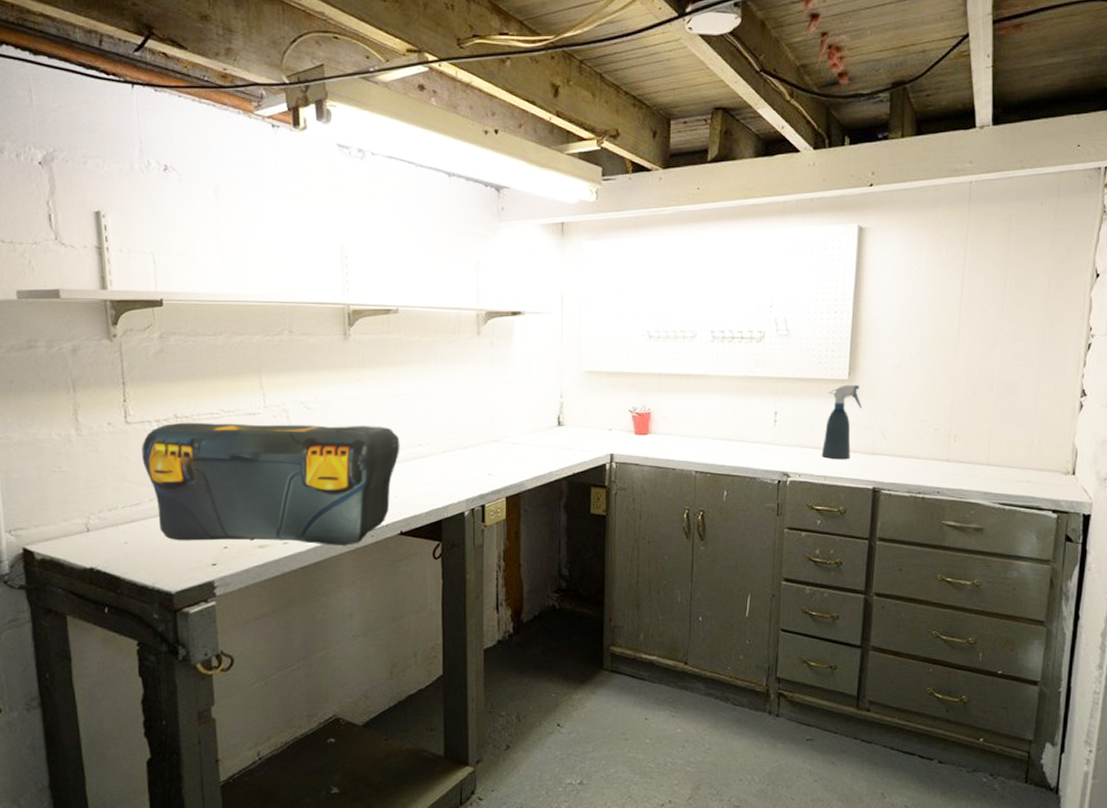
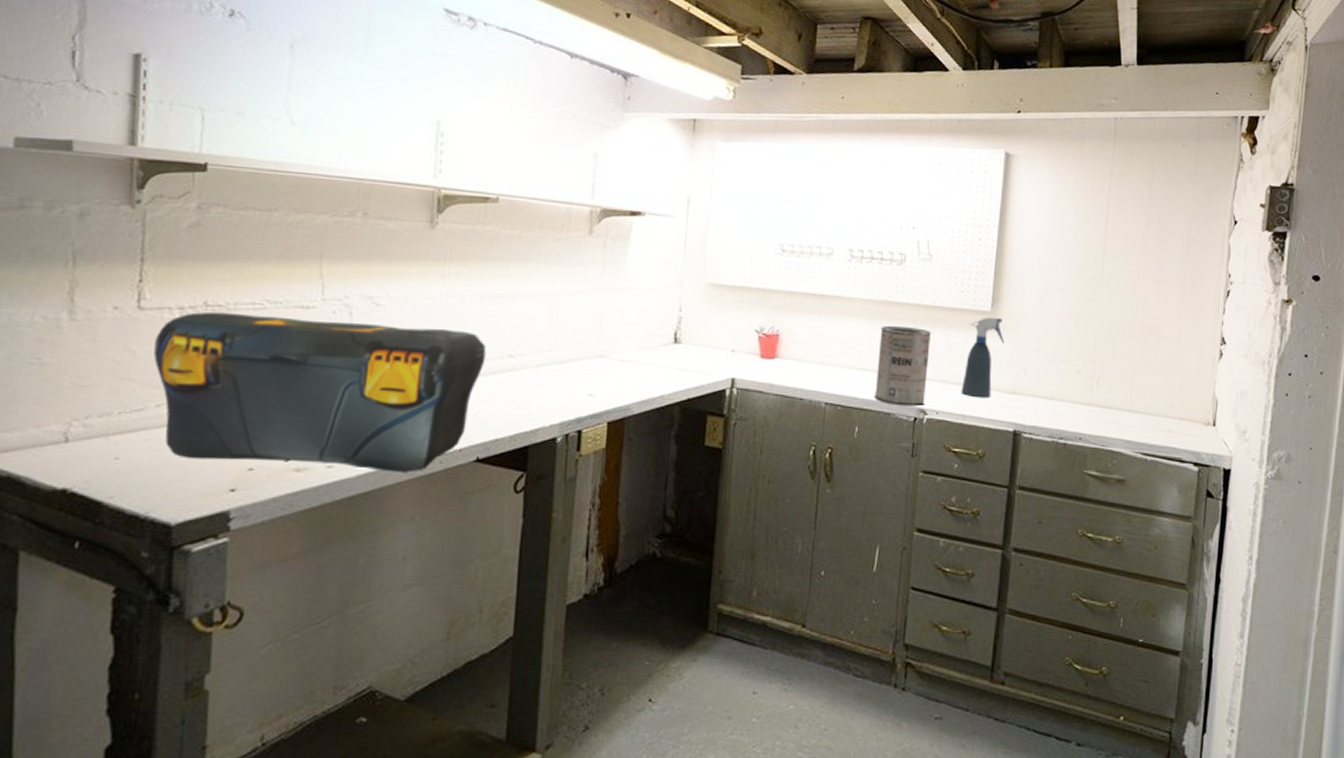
paint can: none [740,398,792,471] -> present [874,325,932,407]

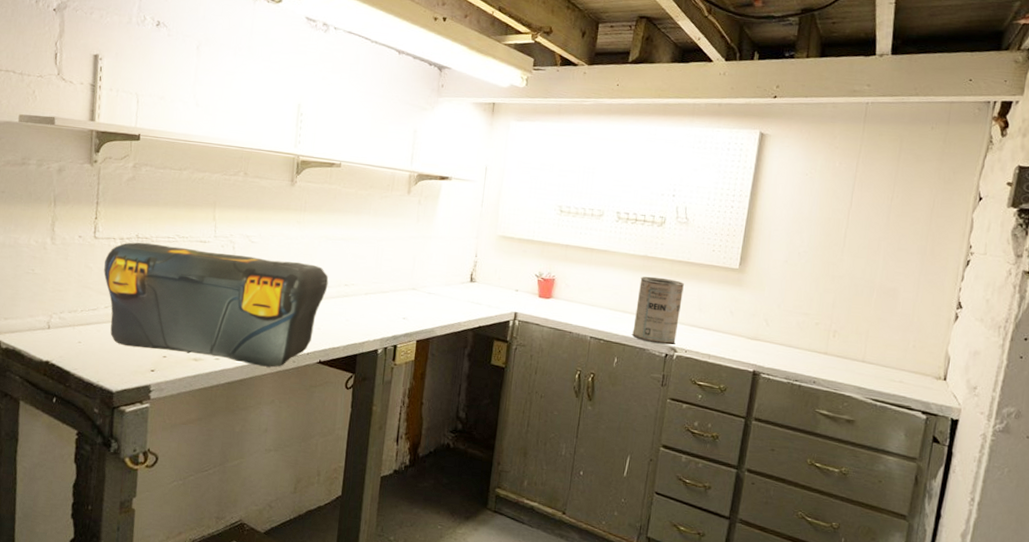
spray bottle: present [961,317,1005,398] -> none [707,273,750,342]

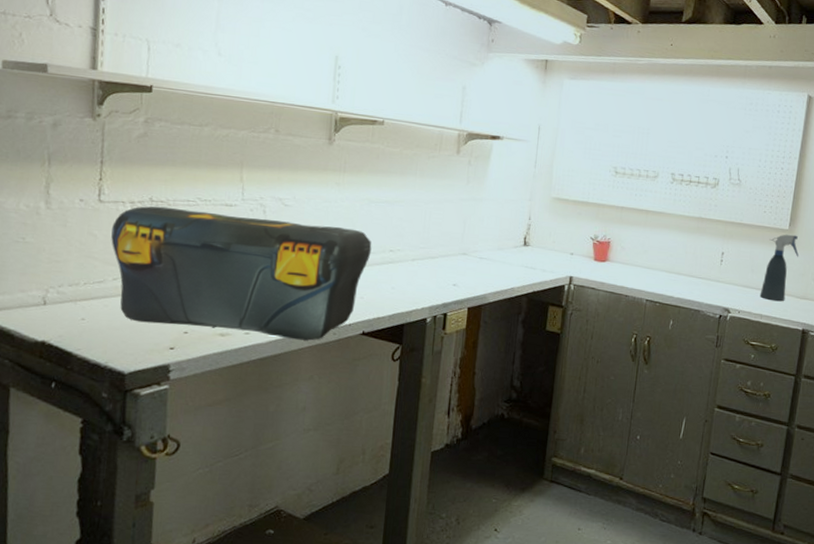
paint can: present [632,276,685,345] -> none [687,238,738,306]
spray bottle: none [707,273,750,342] -> present [759,234,799,302]

